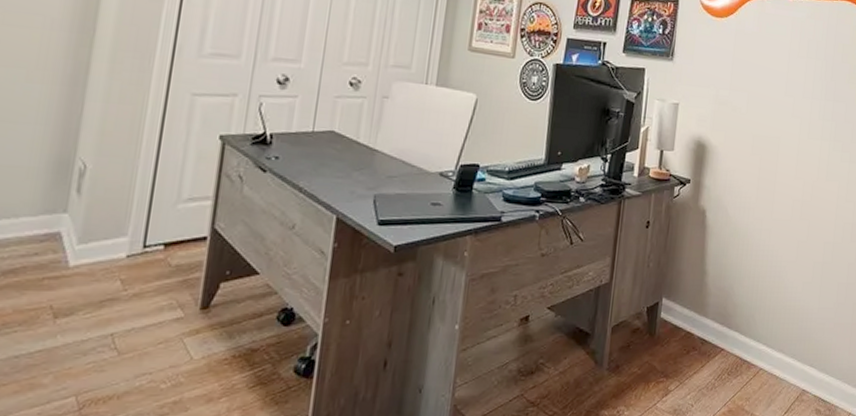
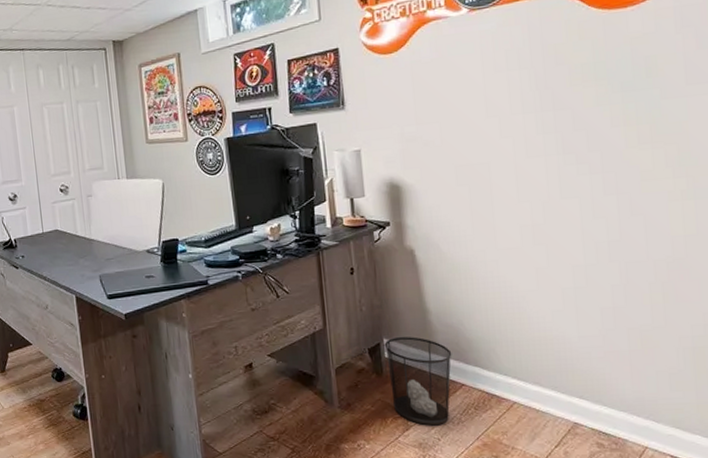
waste bin: none [659,297,719,391] -> present [384,337,452,426]

